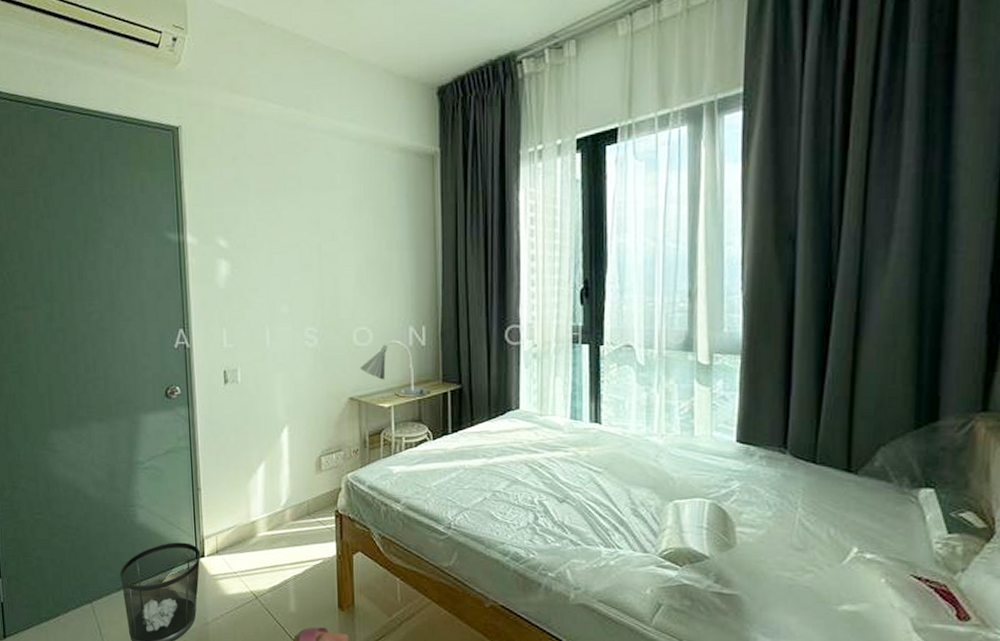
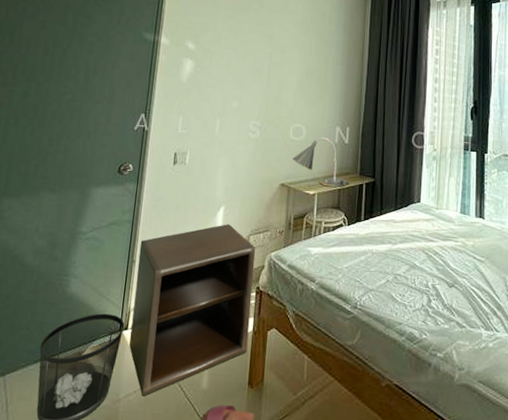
nightstand: none [202,445,333,620] -> present [129,224,256,397]

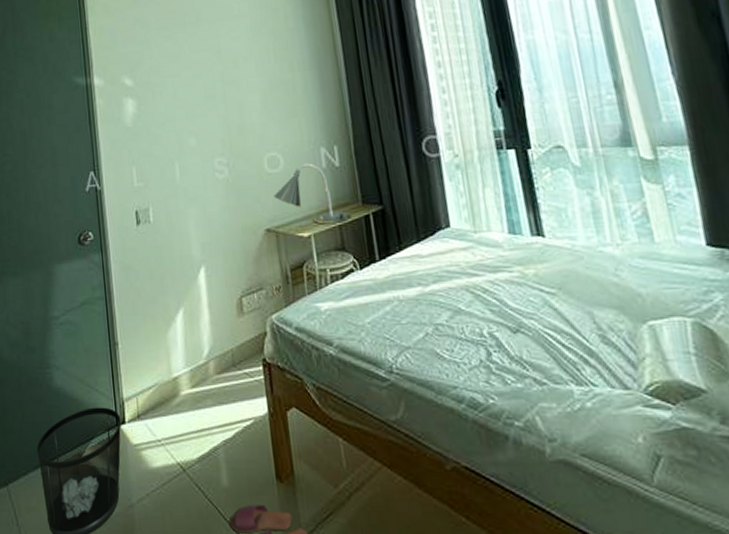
nightstand: present [129,224,256,397] -> none [118,287,267,500]

